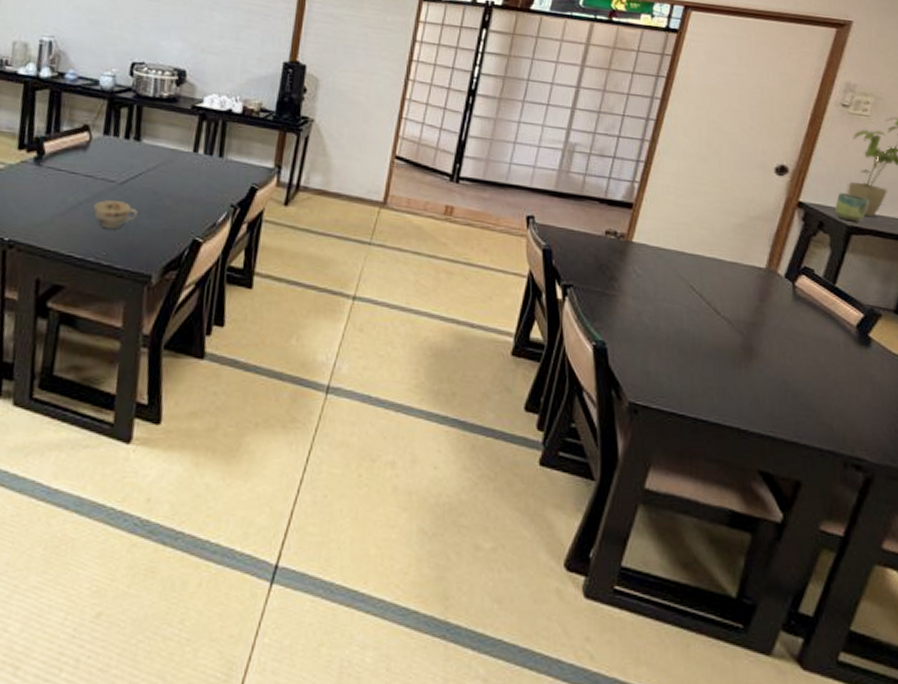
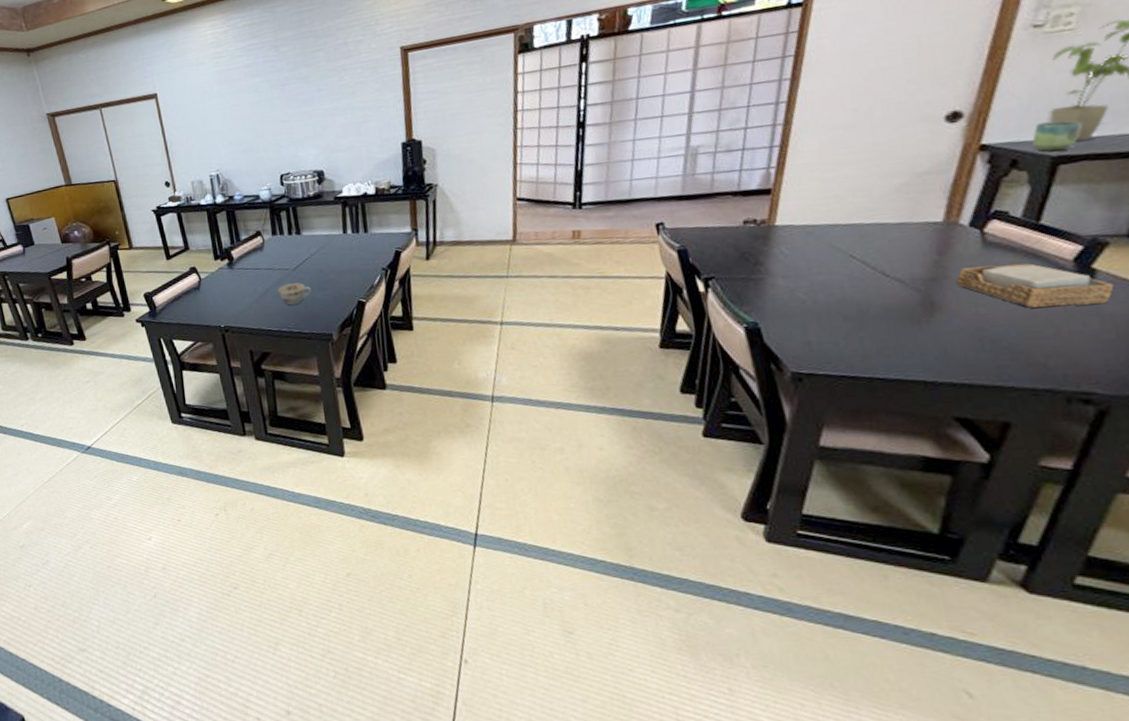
napkin holder: none [771,318,883,373] -> present [956,263,1114,308]

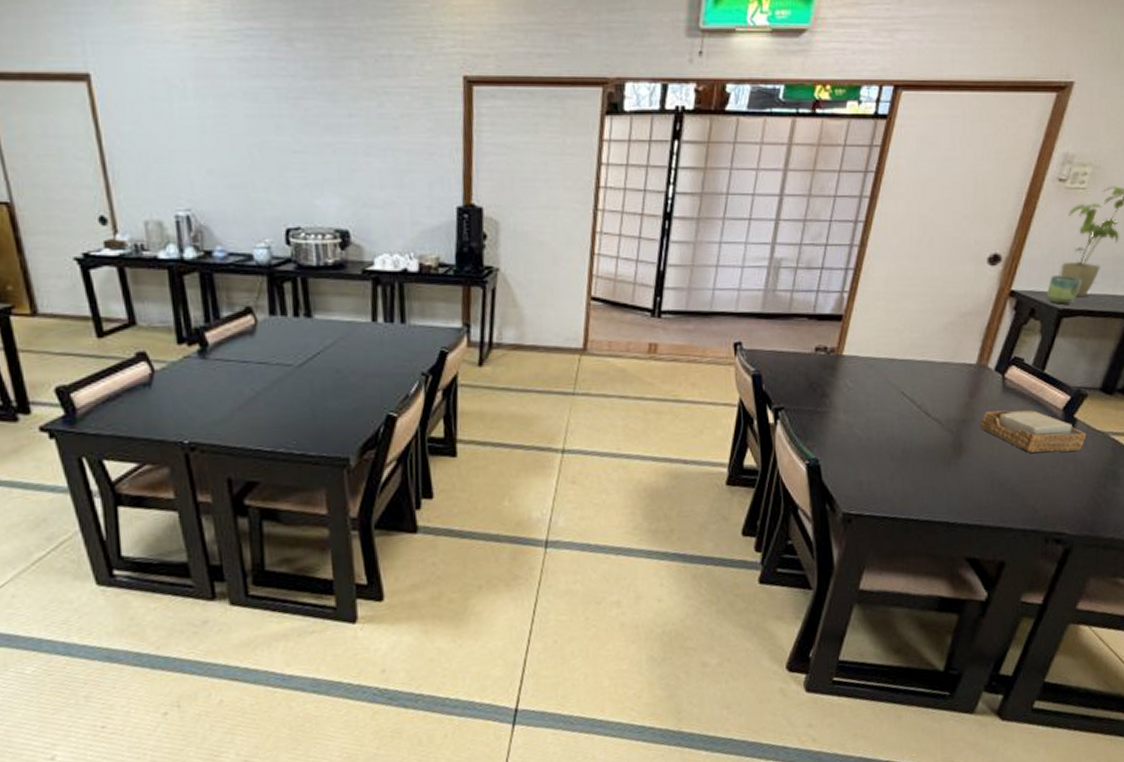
teacup: present [278,283,311,305] -> none [274,385,323,417]

